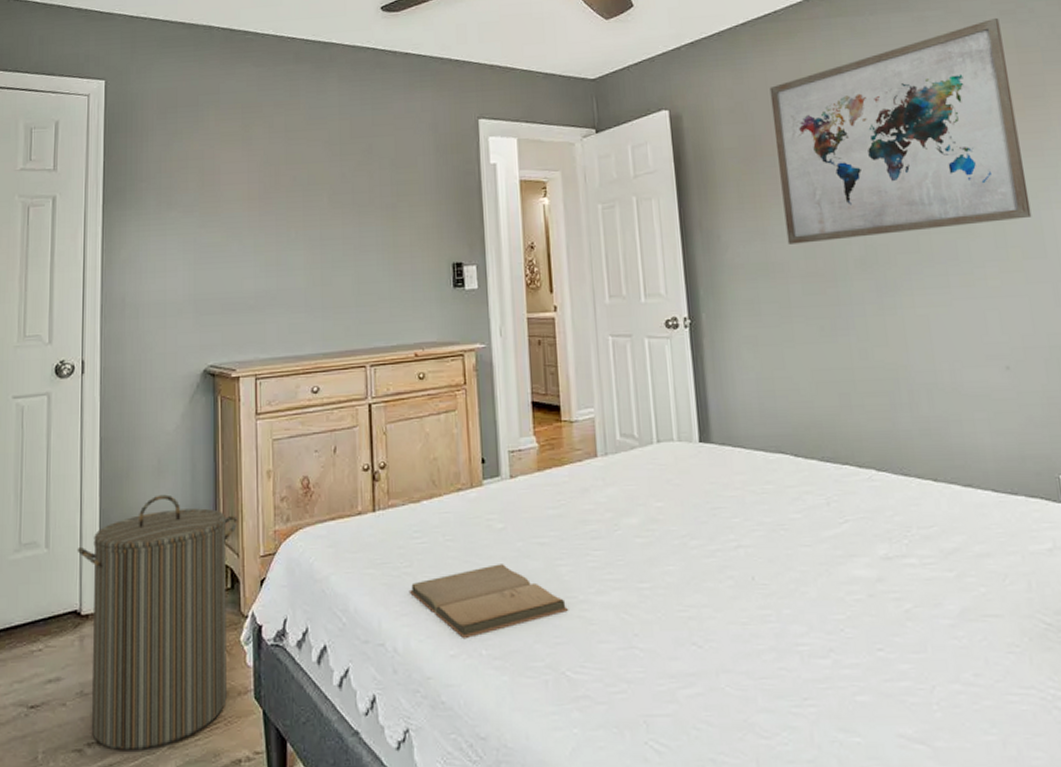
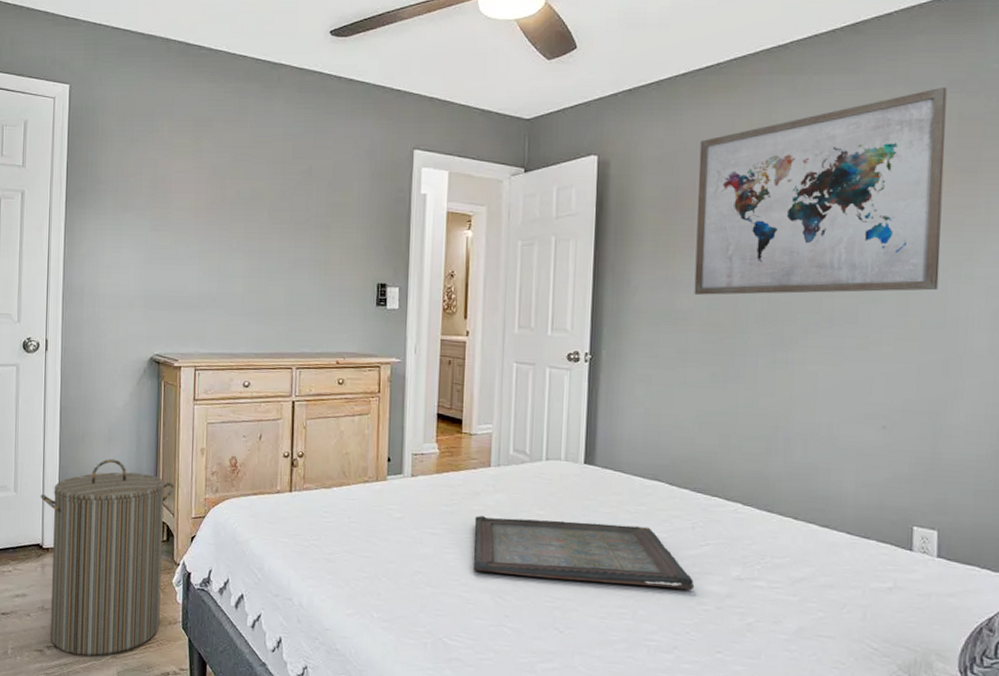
book: present [409,564,568,638] -> none [315,546,450,602]
serving tray: none [586,508,841,584] -> present [473,516,695,591]

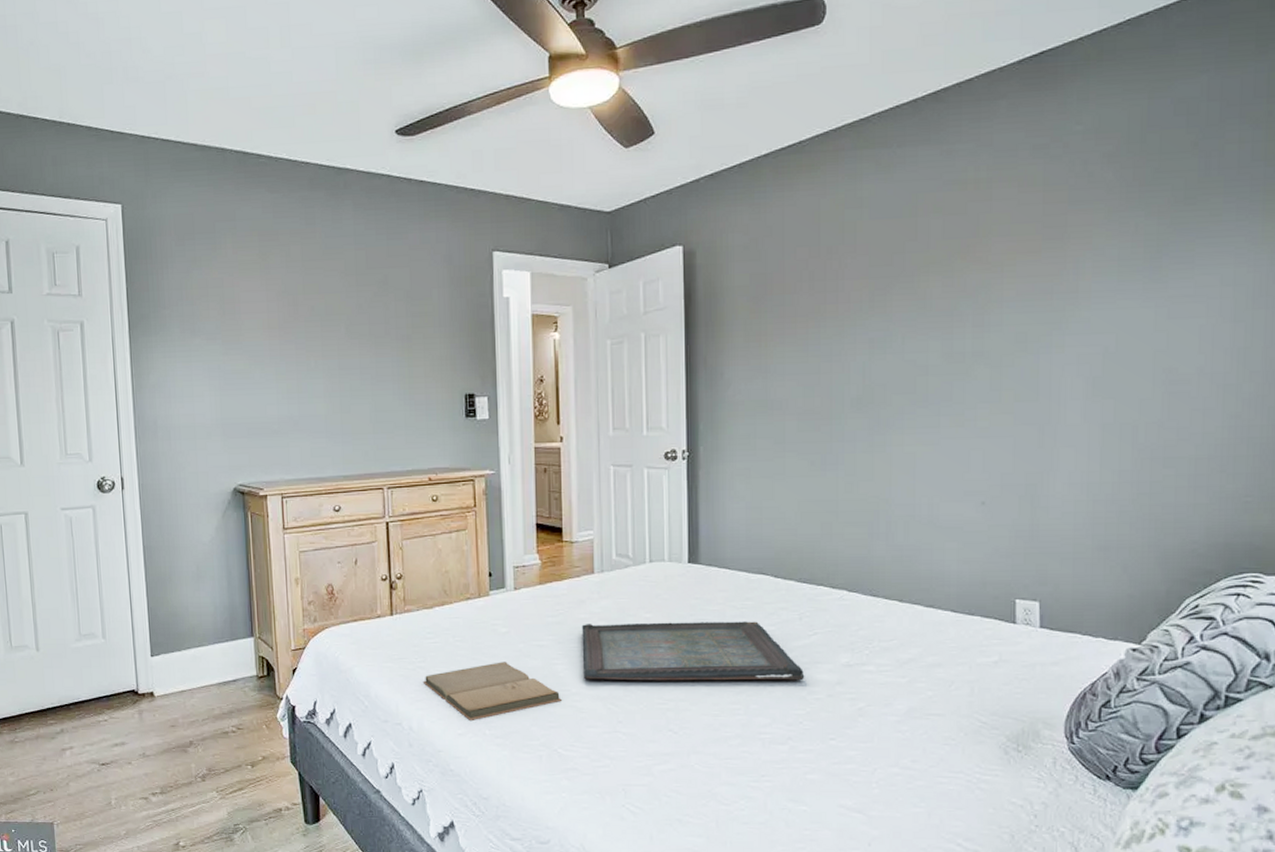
laundry hamper: present [40,459,175,656] -> none [130,596,271,799]
book: none [315,546,450,602] -> present [422,662,561,720]
wall art: present [694,86,947,295] -> none [786,152,1031,383]

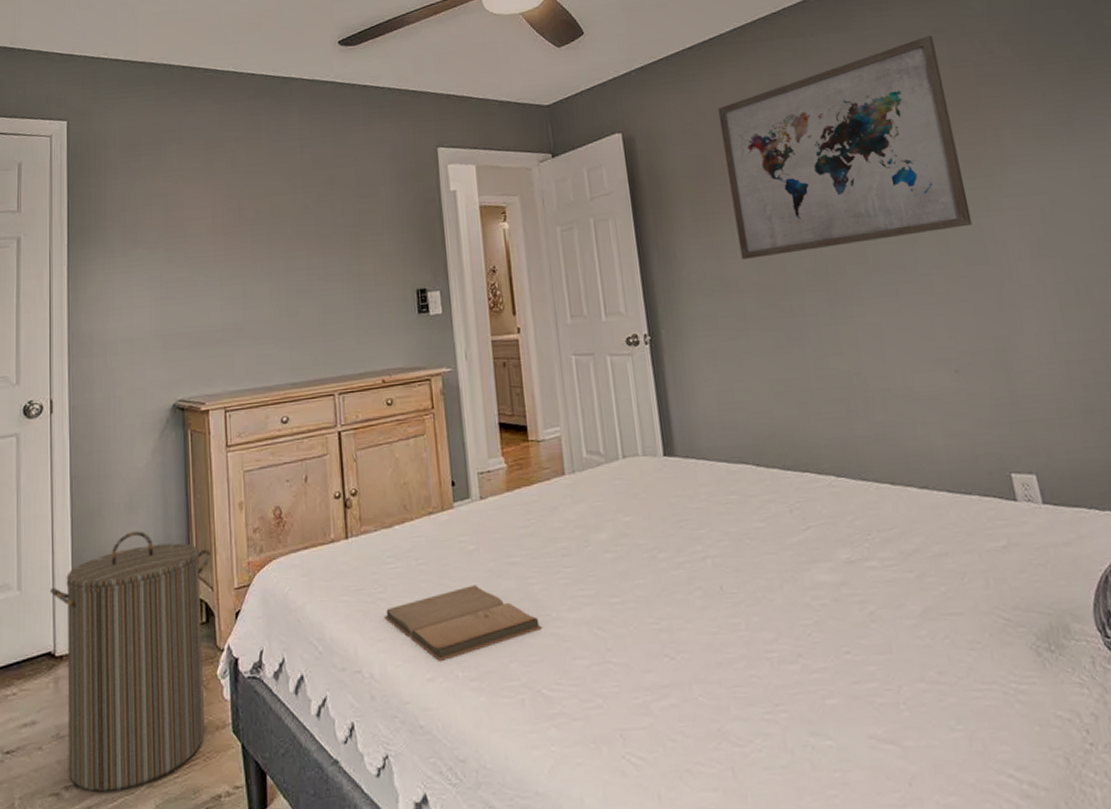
laundry hamper: none [130,596,271,799] -> present [49,531,212,792]
serving tray: present [581,621,805,681] -> none [556,517,806,601]
wall art: none [786,152,1031,383] -> present [717,35,973,260]

